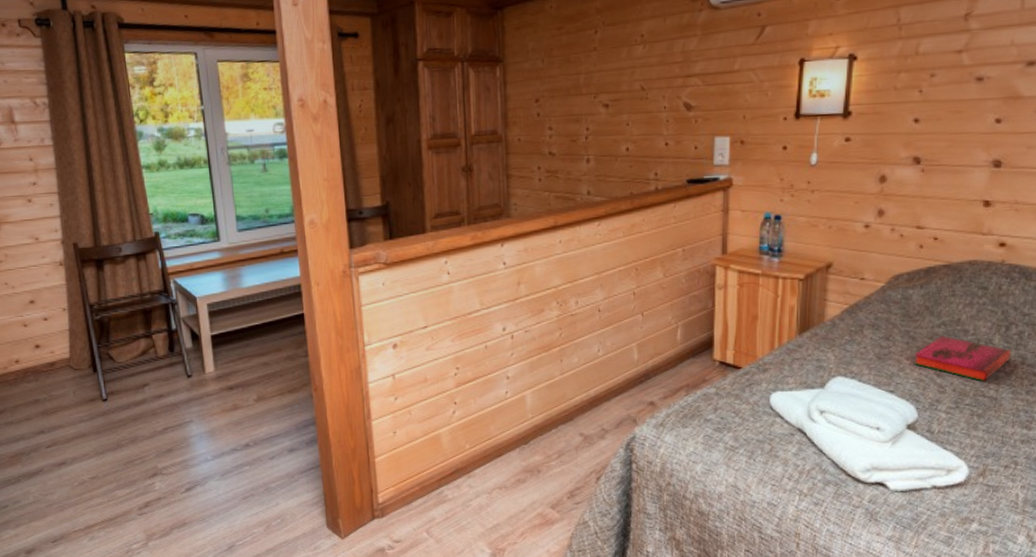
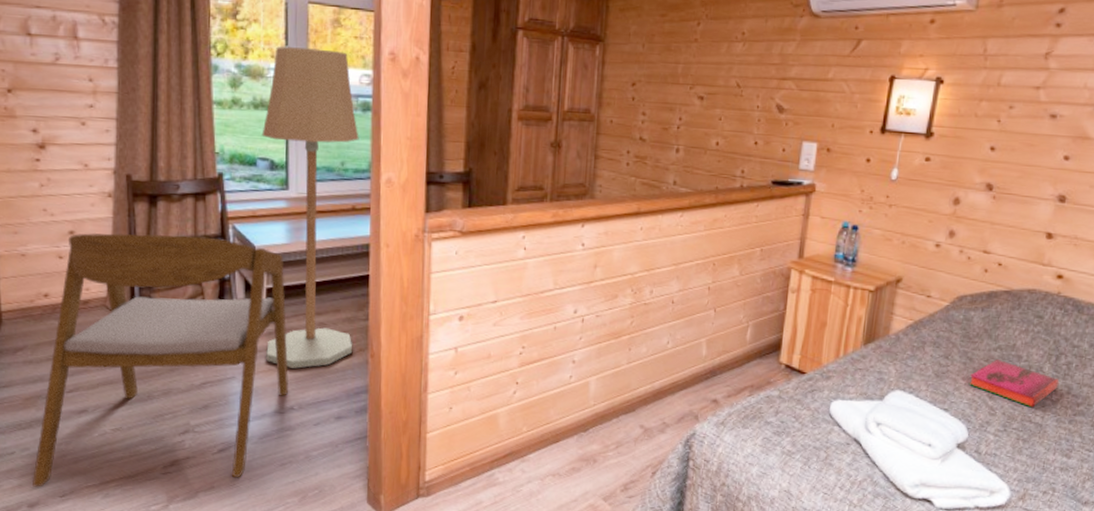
armchair: none [26,293,243,535] -> present [33,233,289,488]
floor lamp: none [189,104,297,408] -> present [262,46,359,369]

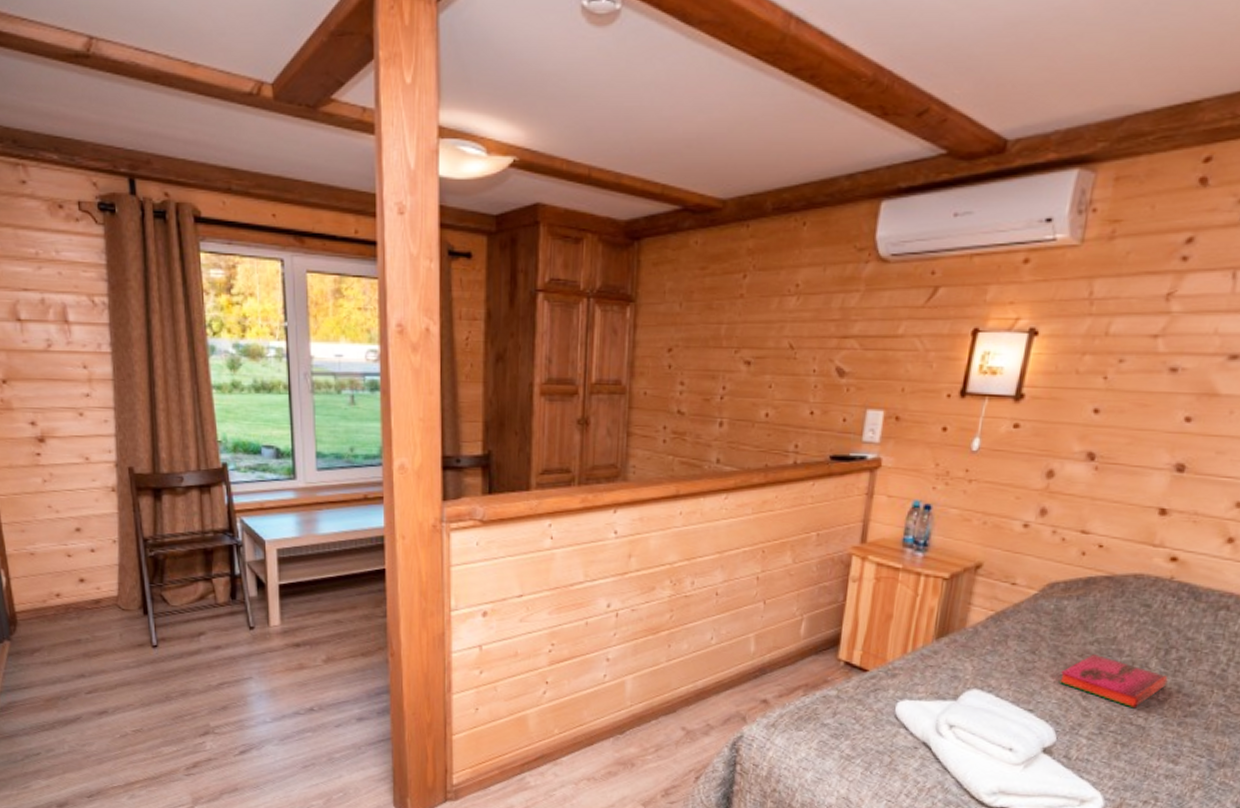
armchair: present [33,233,289,488] -> none [59,529,308,788]
floor lamp: present [262,46,359,369] -> none [265,322,372,668]

